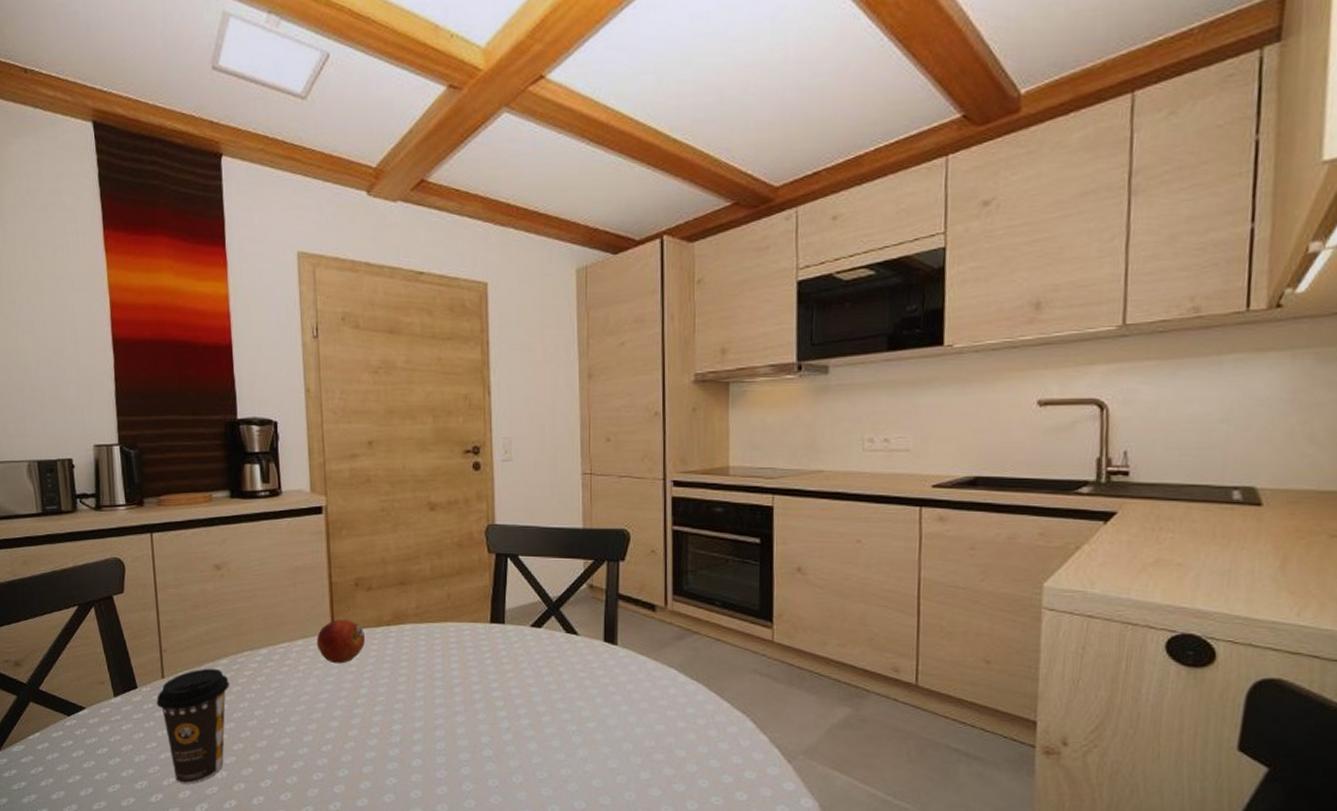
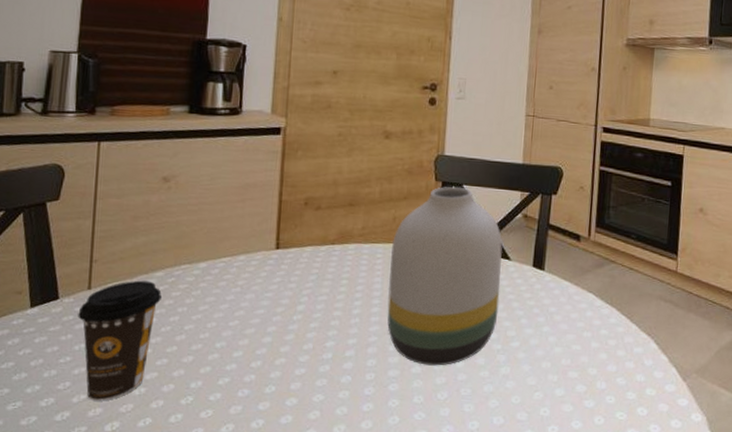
fruit: present [316,619,366,664] -> none [258,236,309,280]
vase: none [449,558,570,749] -> present [387,186,503,366]

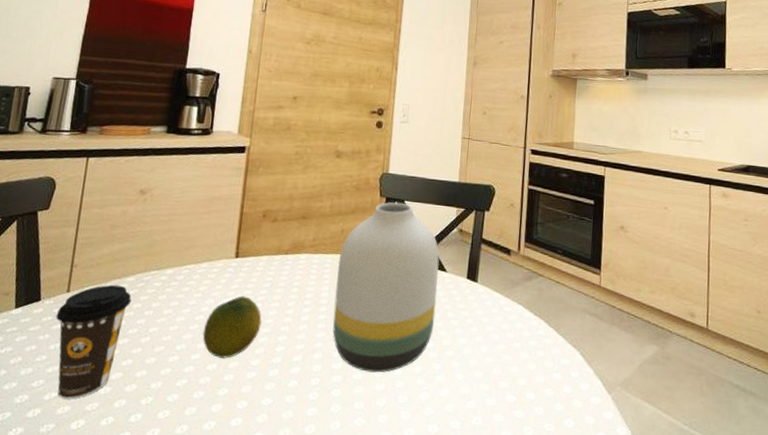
fruit: none [244,289,309,355] -> present [202,296,262,359]

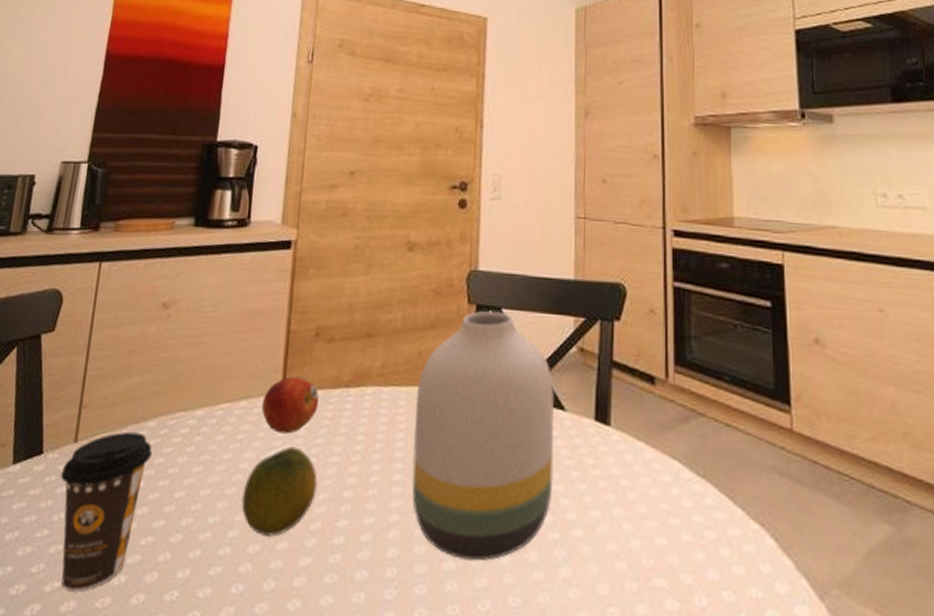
fruit: none [219,246,265,287] -> present [261,376,320,434]

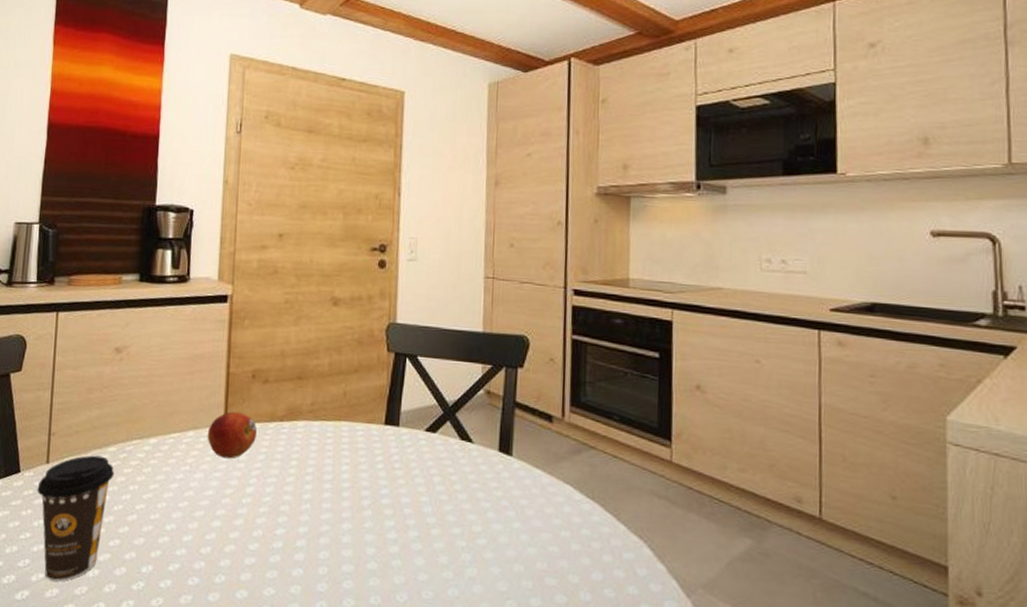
fruit: present [241,446,318,537] -> none [193,469,258,541]
vase: present [412,310,554,561] -> none [339,358,463,563]

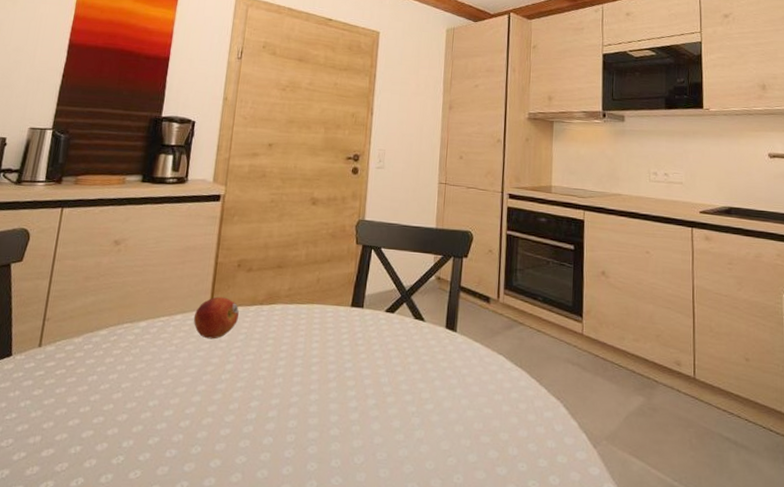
coffee cup: present [37,455,114,582] -> none [27,338,104,459]

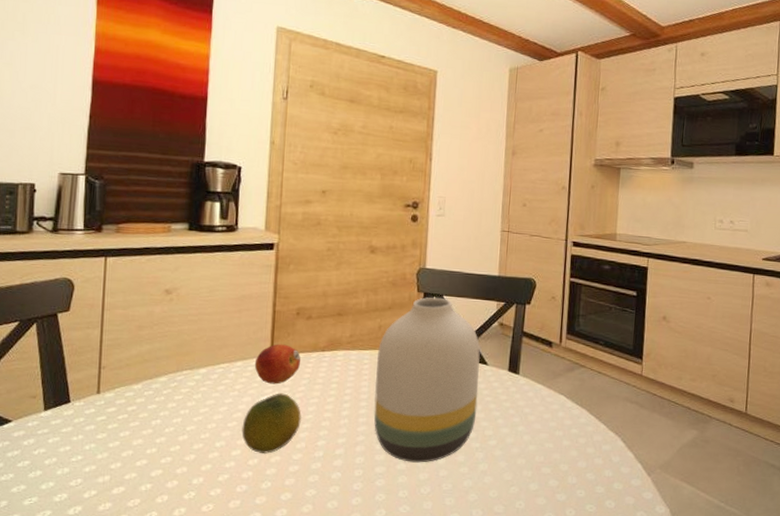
fruit: none [175,348,236,415] -> present [241,393,301,454]
vase: none [308,249,417,428] -> present [374,297,480,463]

